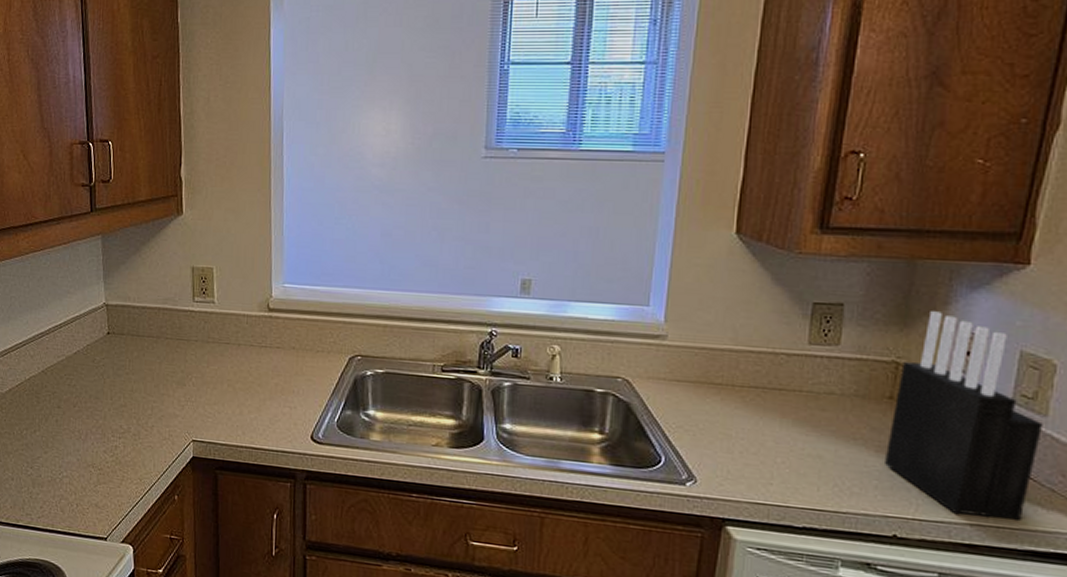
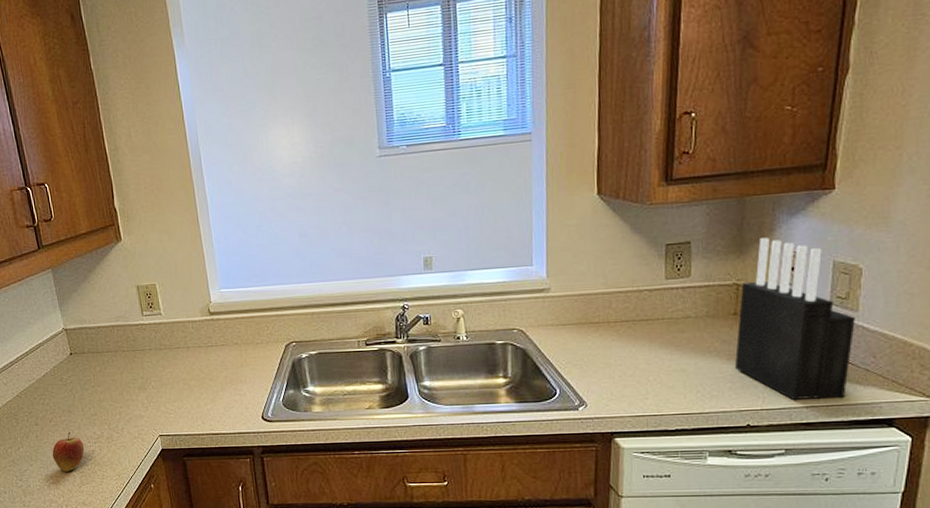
fruit: none [70,420,108,466] -> present [52,431,85,472]

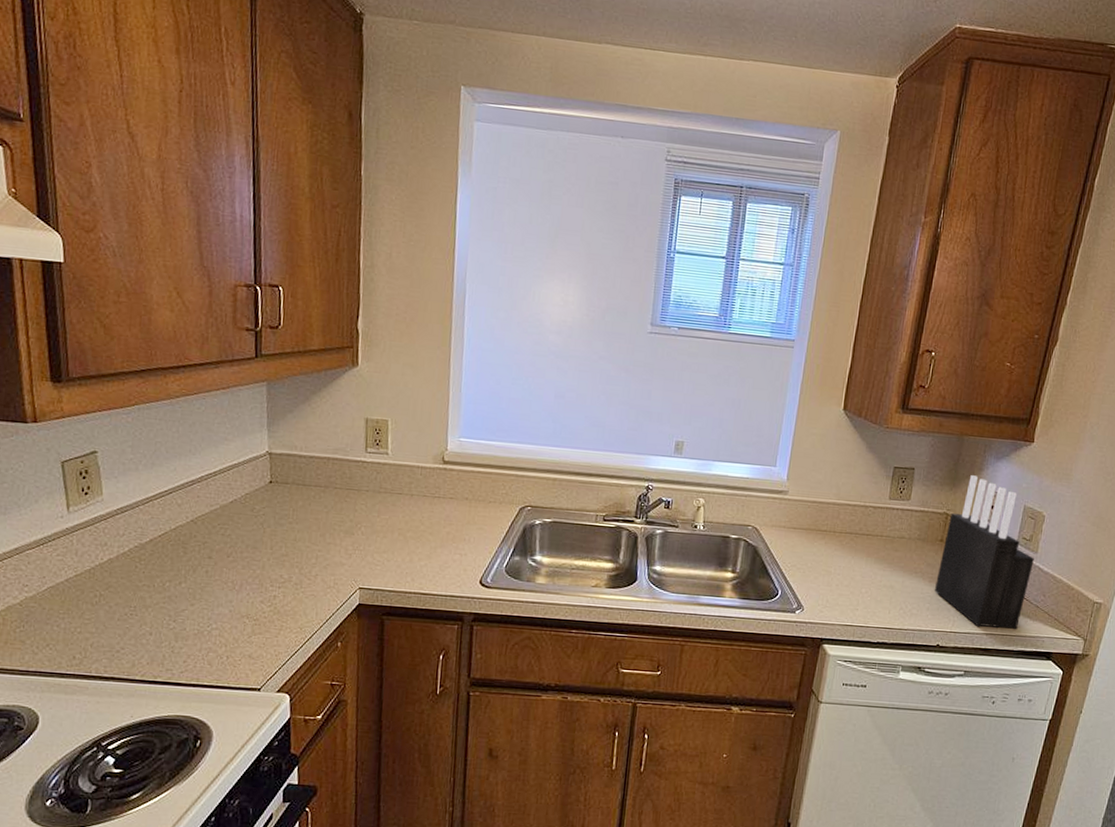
fruit: present [52,431,85,472] -> none [222,570,265,617]

